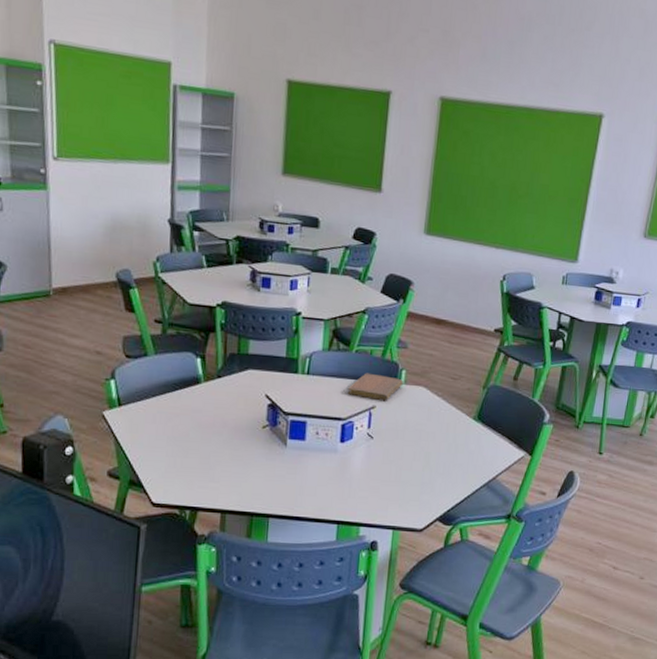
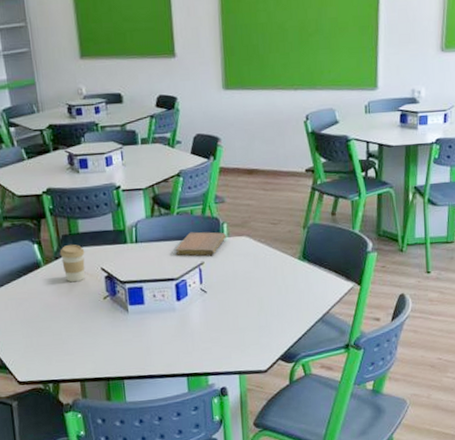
coffee cup: none [223,365,251,406] -> present [59,244,85,283]

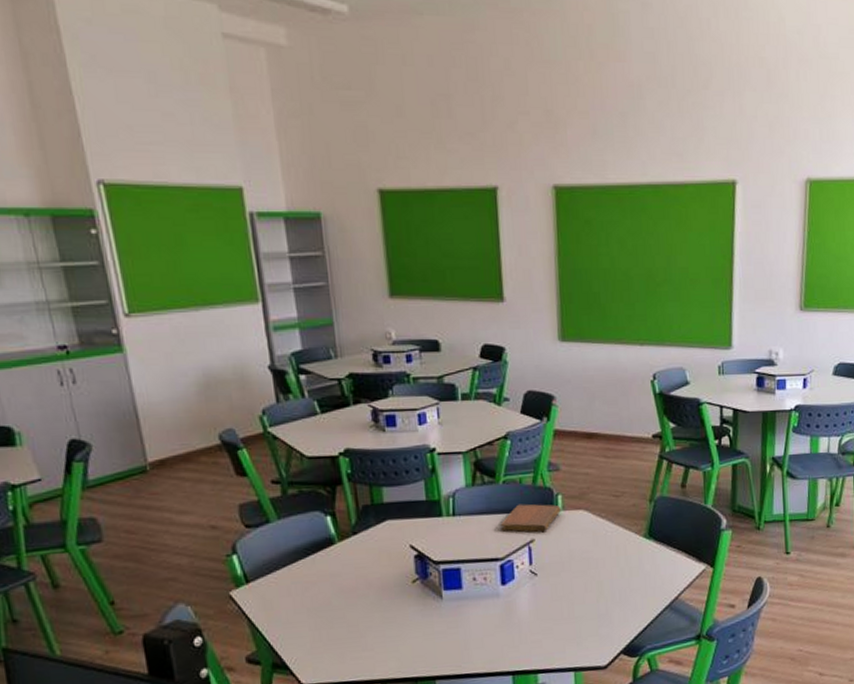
coffee cup: present [59,244,85,283] -> none [358,517,390,563]

